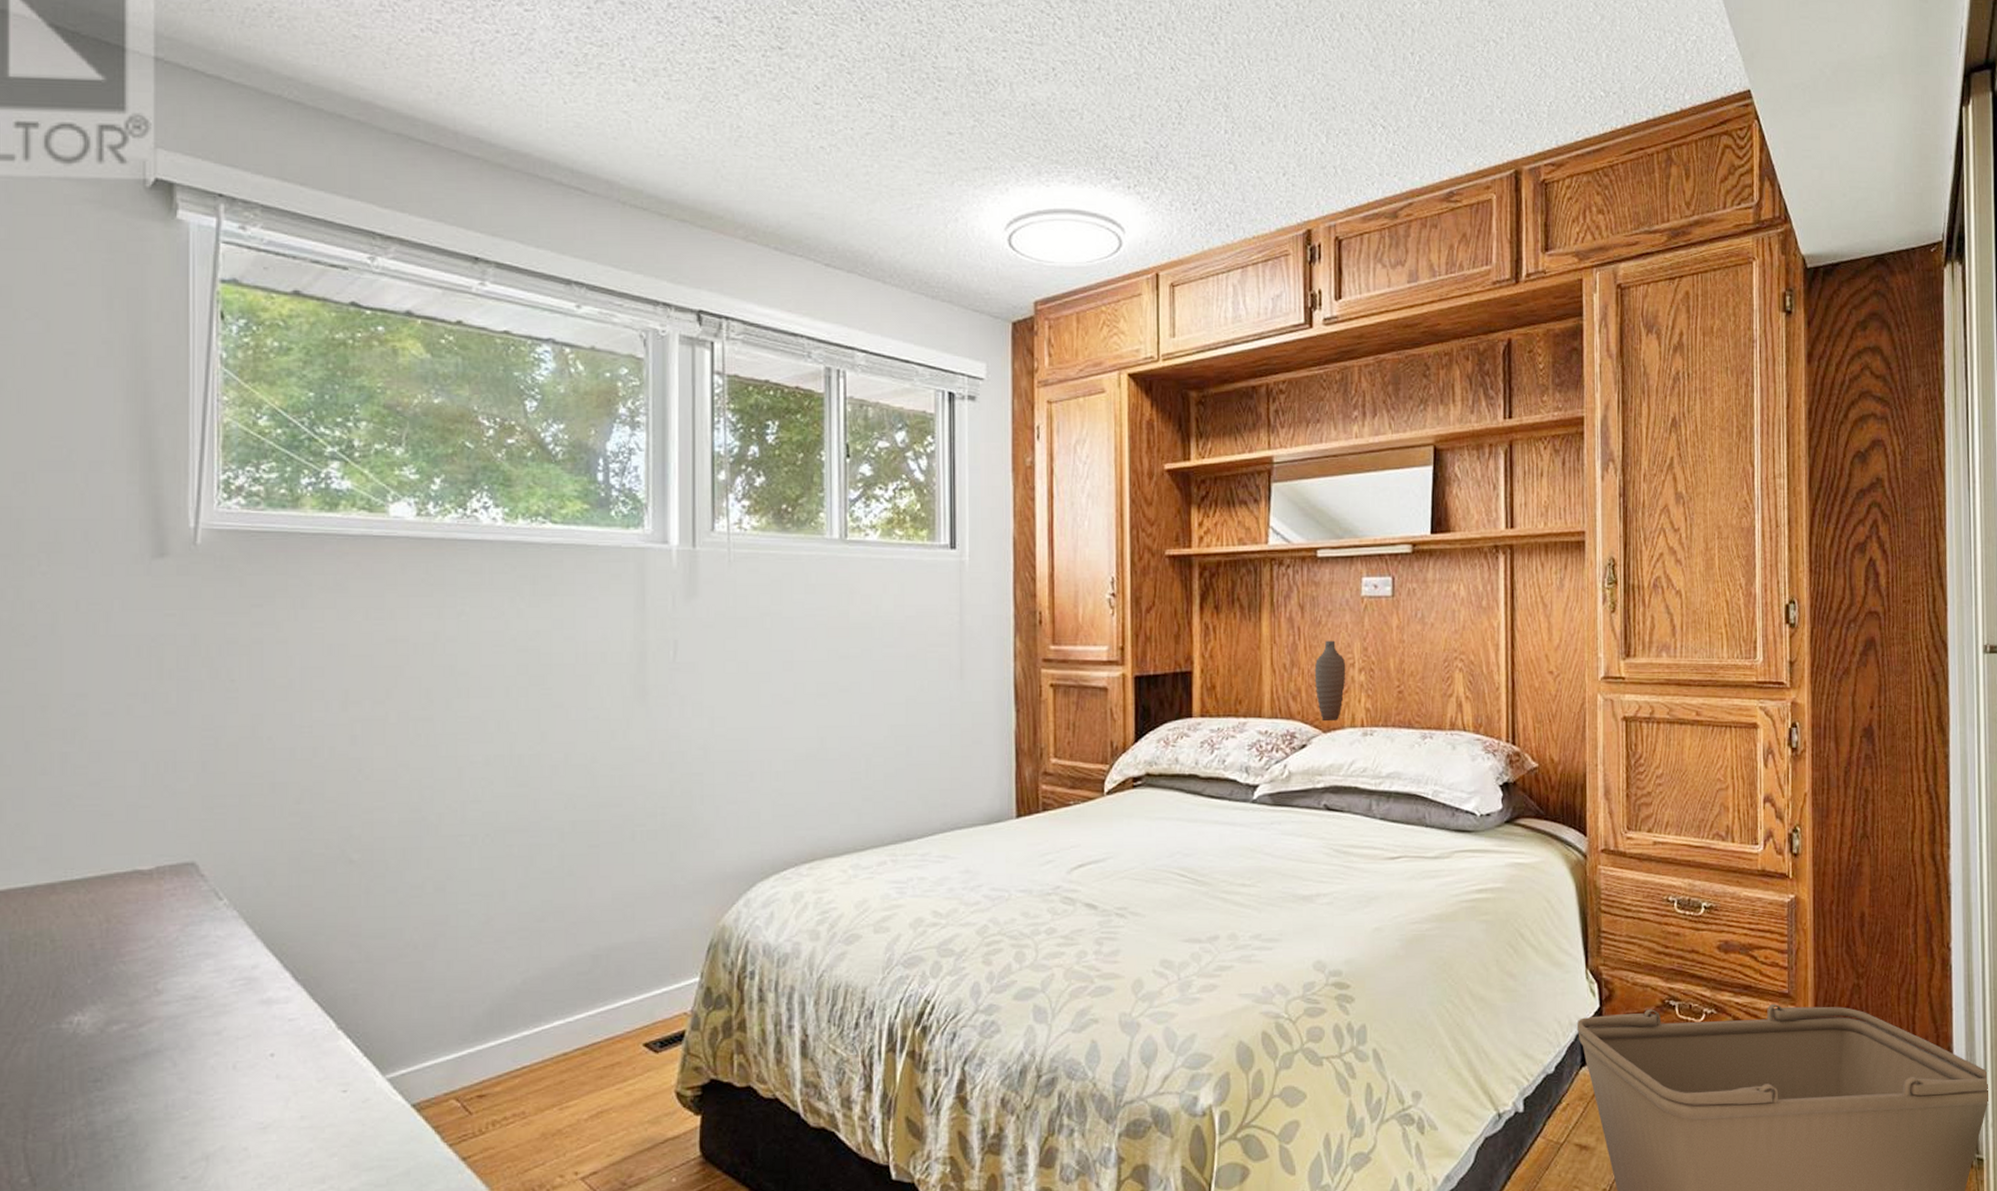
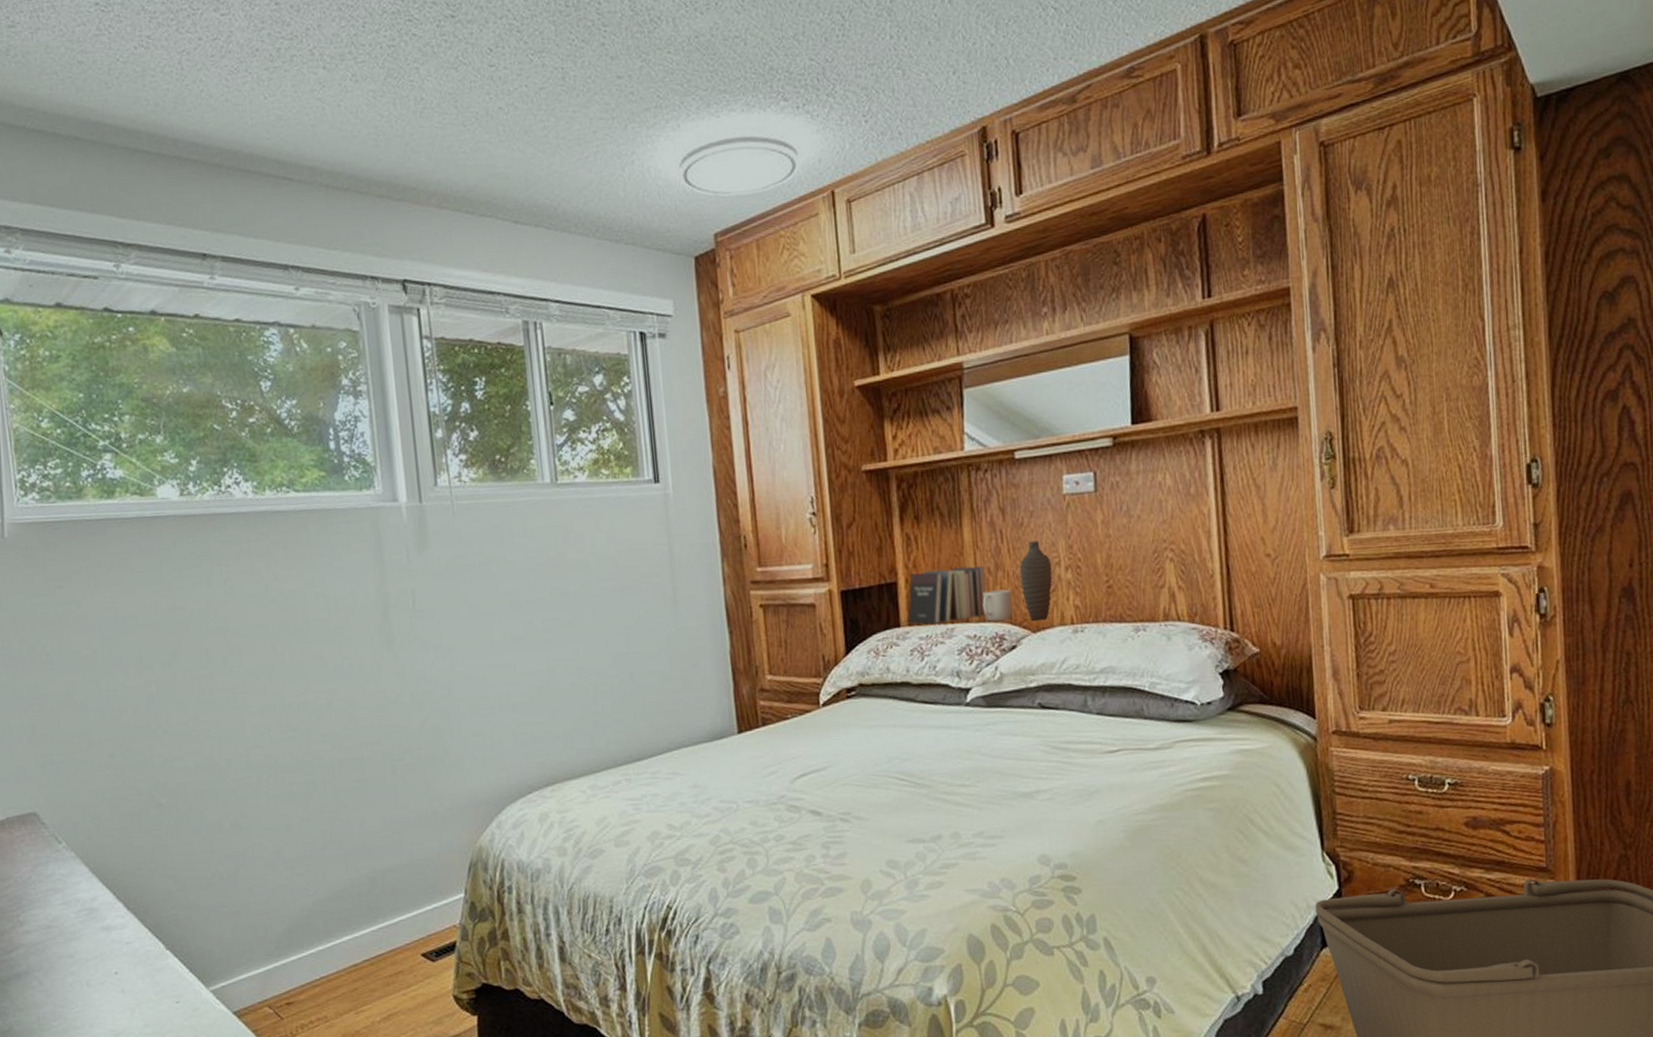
books: none [1200,661,1282,717] -> present [907,566,987,625]
mug: none [1276,687,1306,719] -> present [982,589,1014,622]

